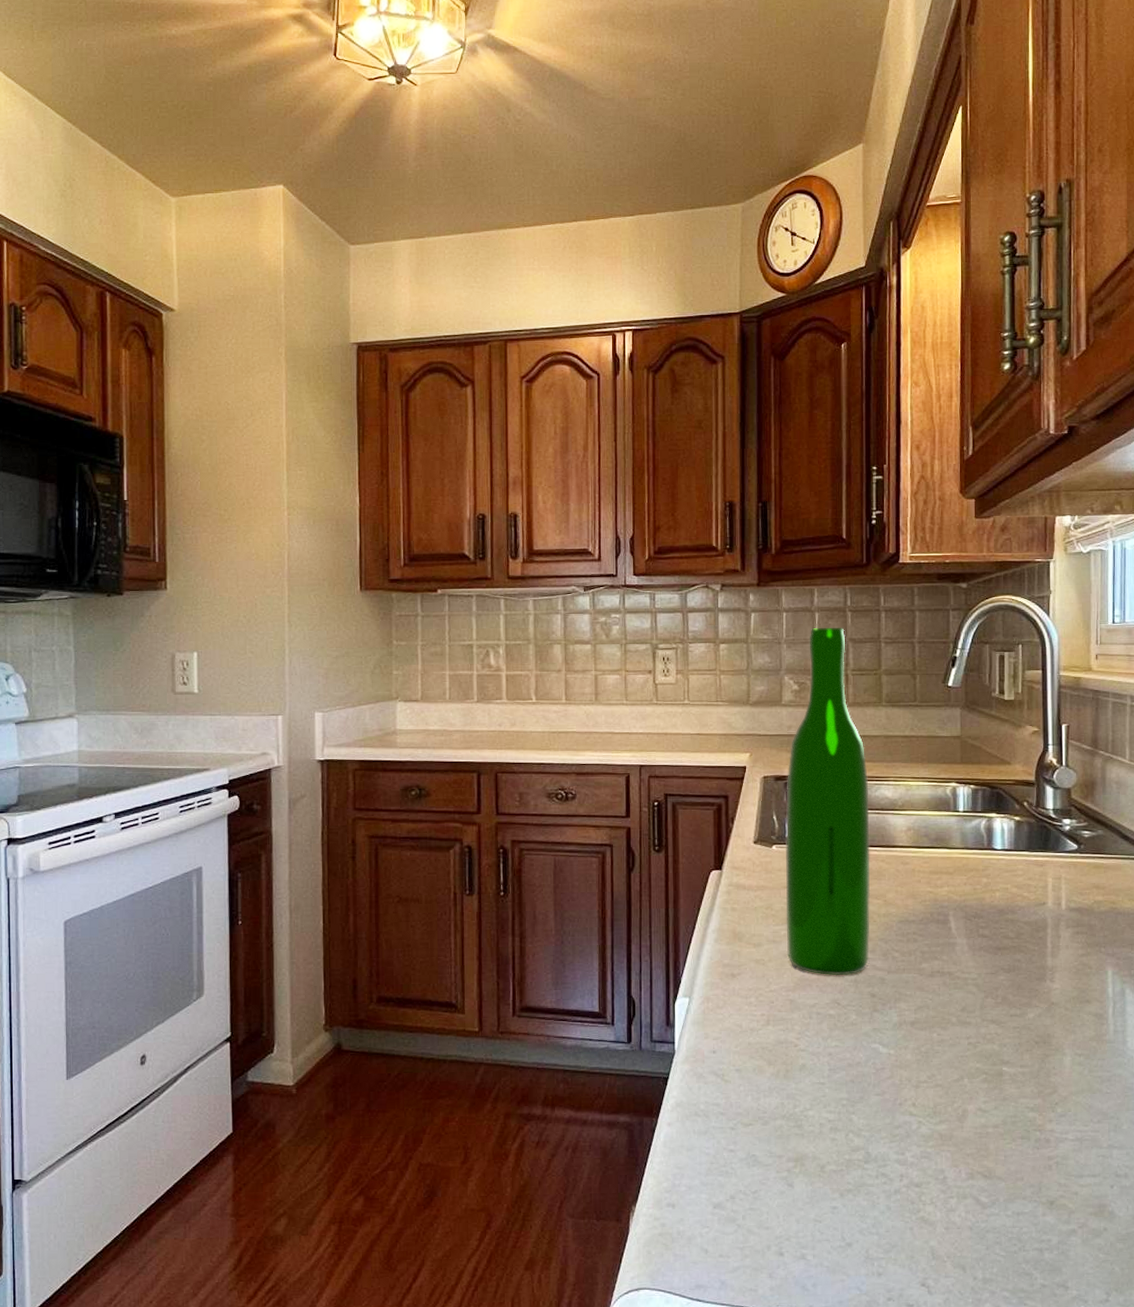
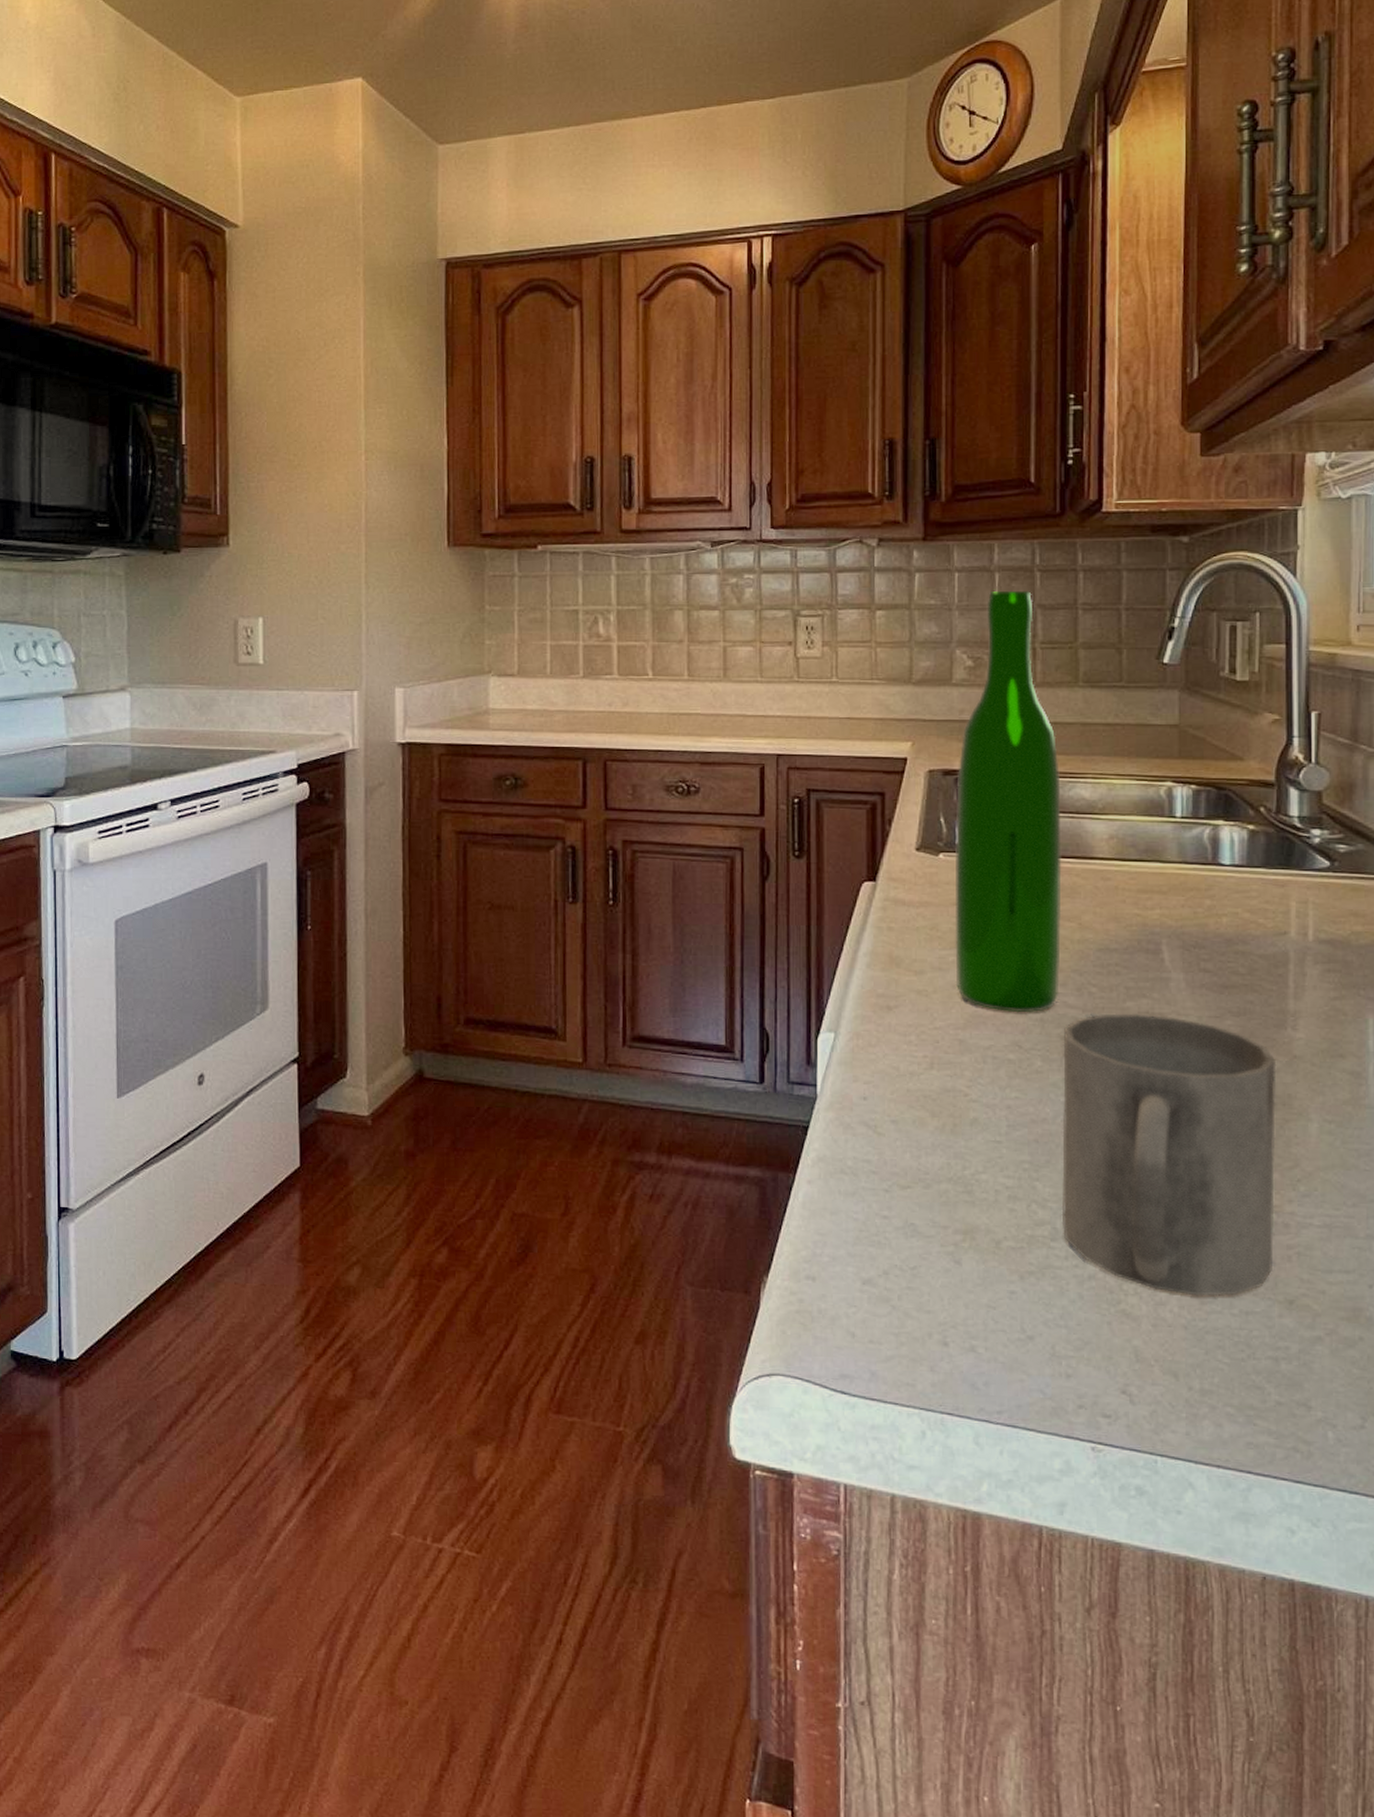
mug: none [872,973,1039,1202] -> present [1061,1013,1277,1297]

